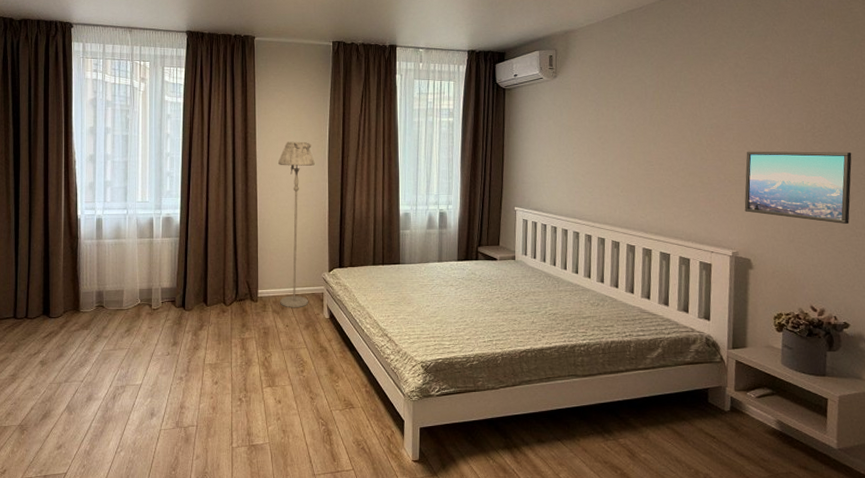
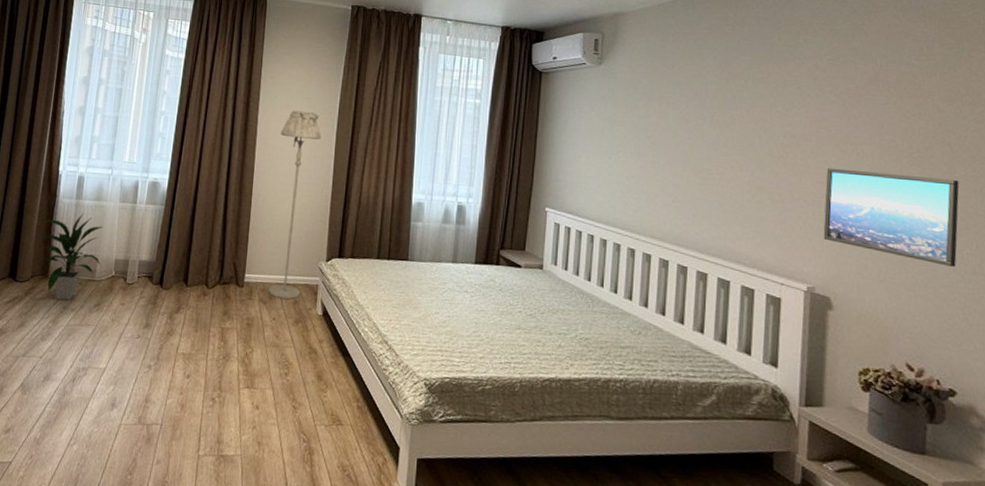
indoor plant: none [67,251,127,330] -> present [39,213,103,301]

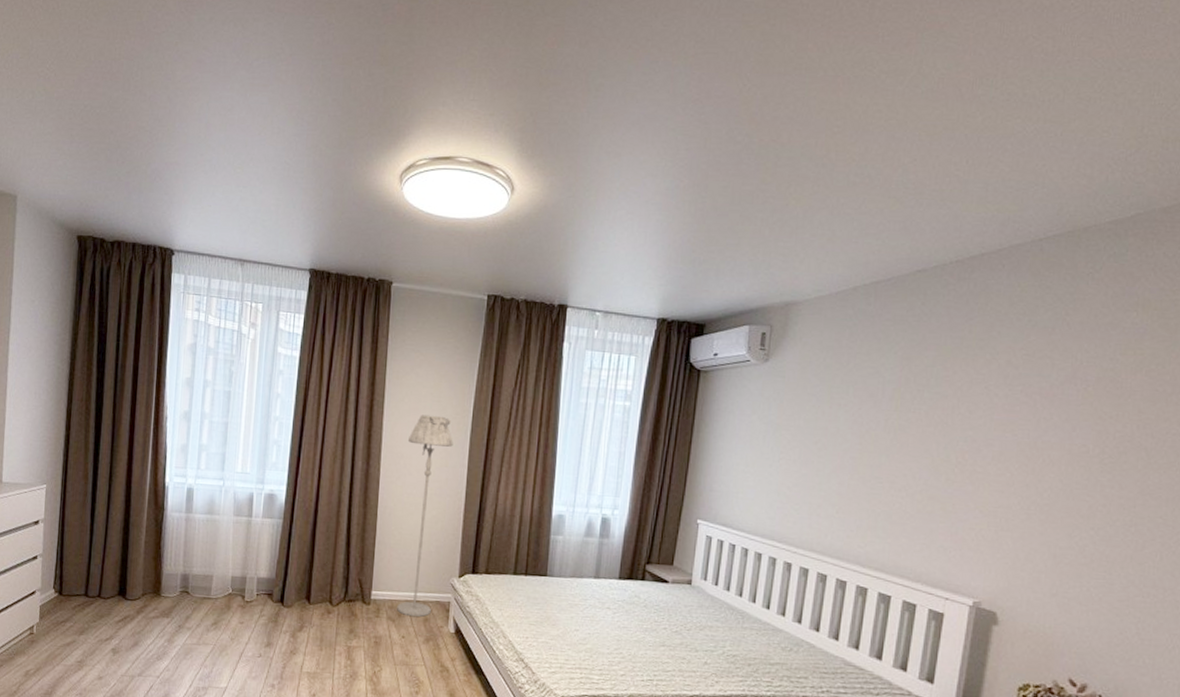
indoor plant: present [39,213,103,301] -> none [149,528,217,619]
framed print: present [823,168,960,267] -> none [996,475,1151,580]

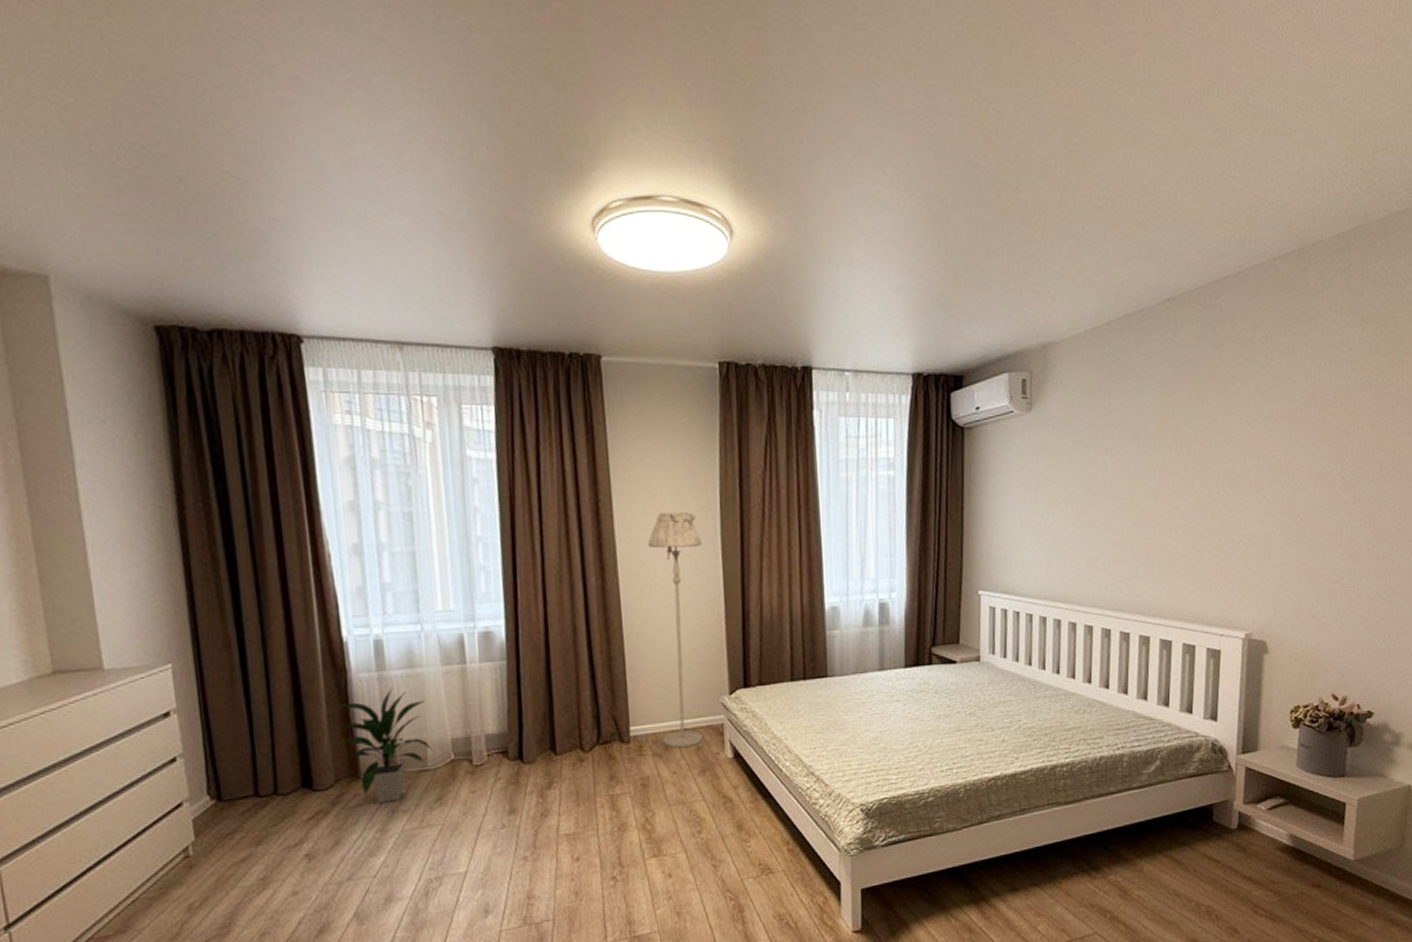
indoor plant: none [149,528,217,619] -> present [335,688,434,803]

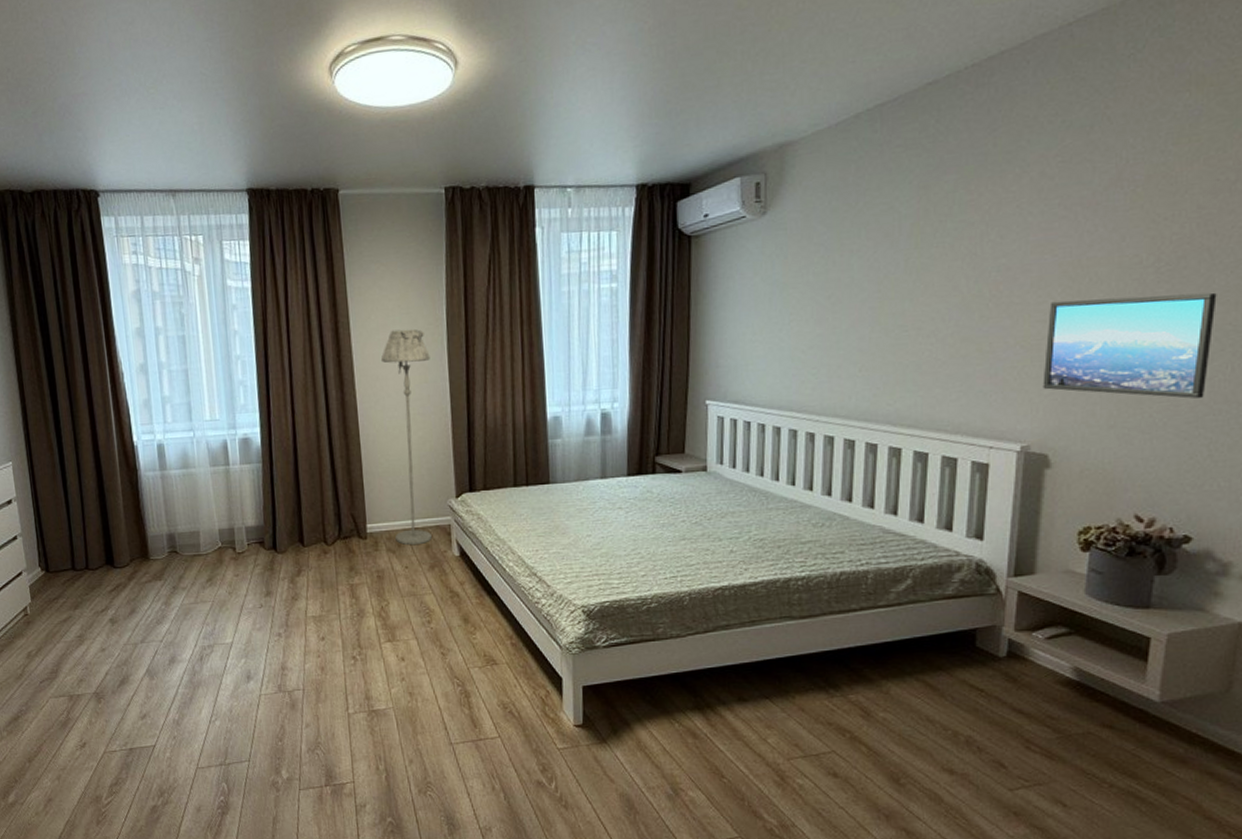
indoor plant: present [335,688,434,803] -> none [129,485,205,581]
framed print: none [1261,499,1386,591] -> present [1043,292,1217,399]

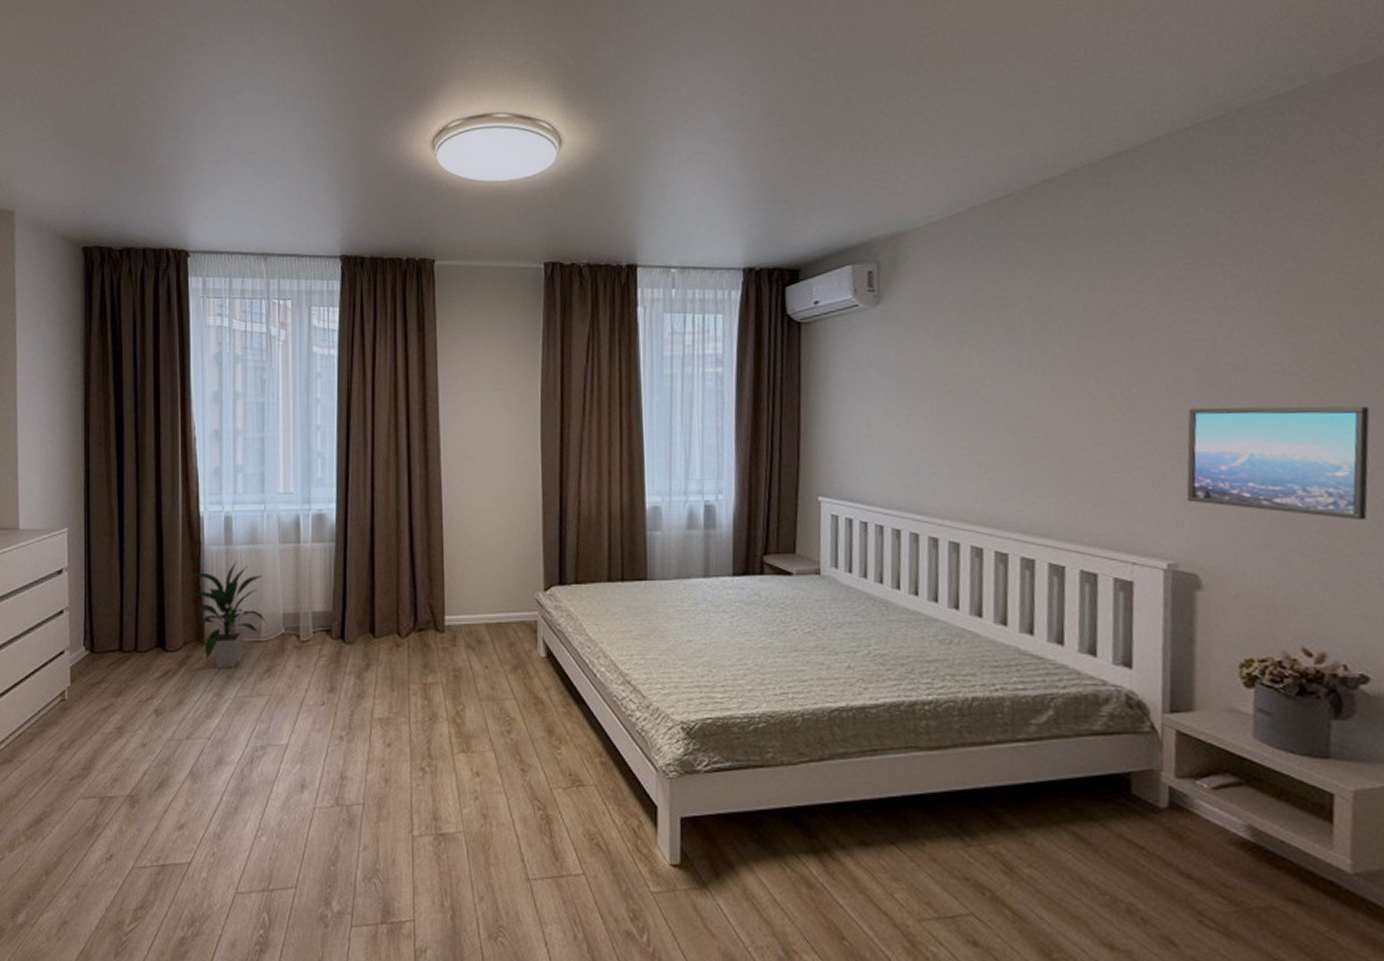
indoor plant: none [129,485,205,581] -> present [187,561,267,669]
floor lamp: present [380,328,432,546] -> none [469,405,522,642]

